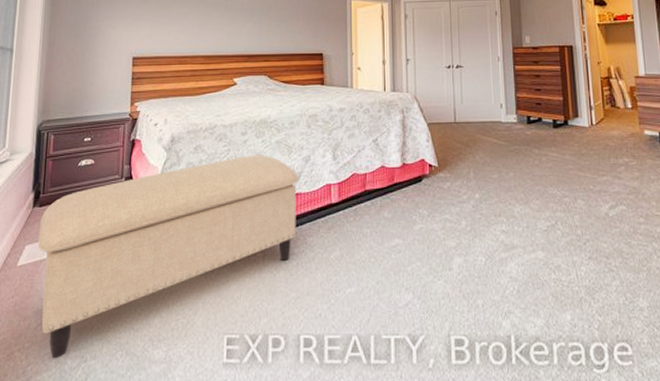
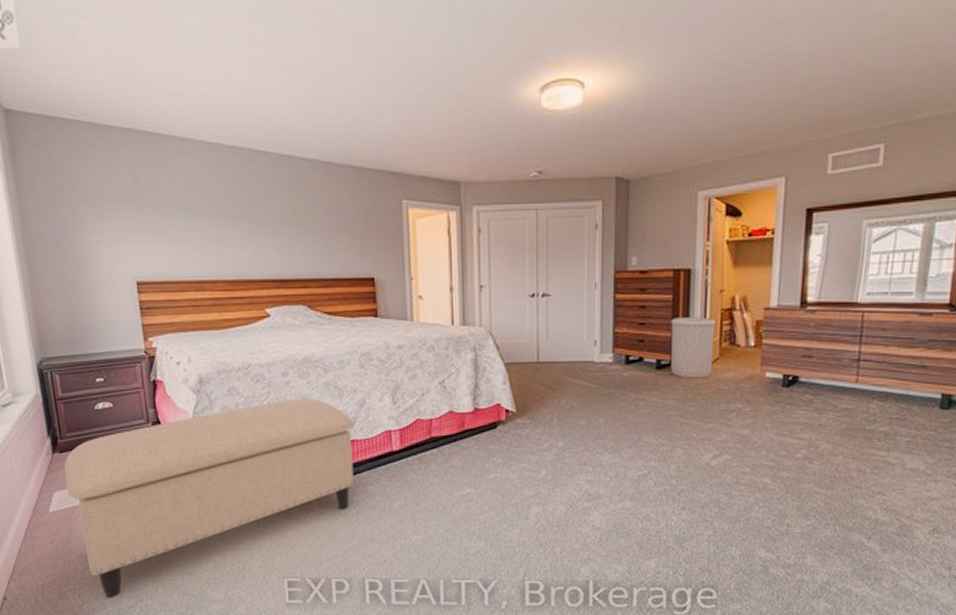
laundry basket: none [561,84,600,136] -> present [670,317,716,378]

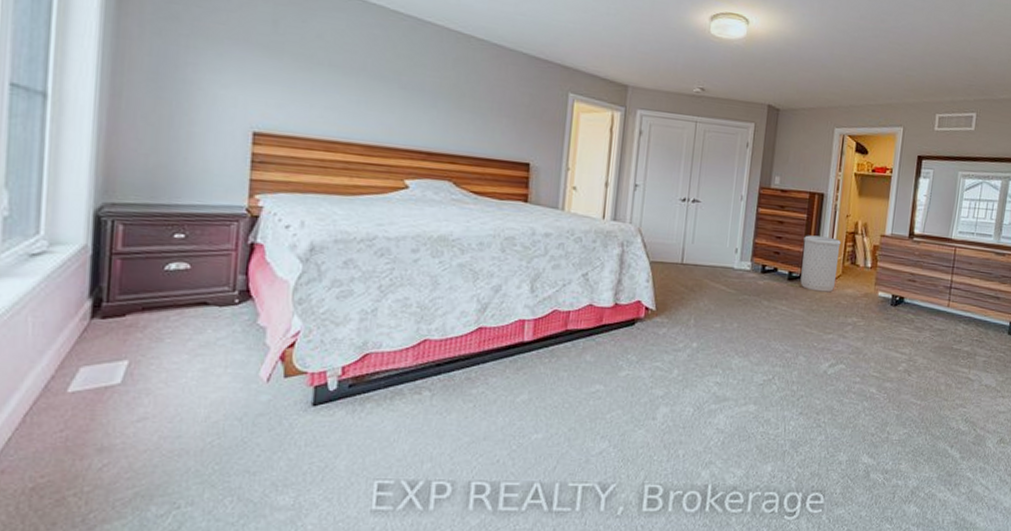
ottoman: present [64,398,354,599] -> none [100,277,485,505]

